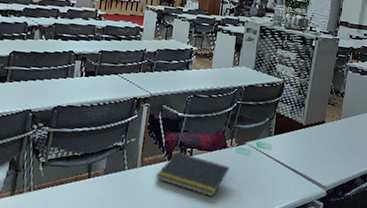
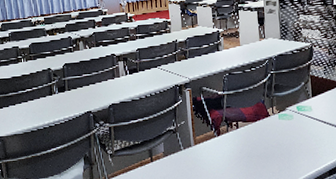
notepad: present [155,151,229,197] -> none [209,126,275,163]

